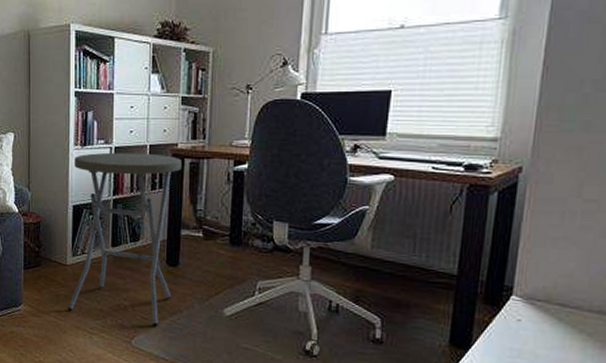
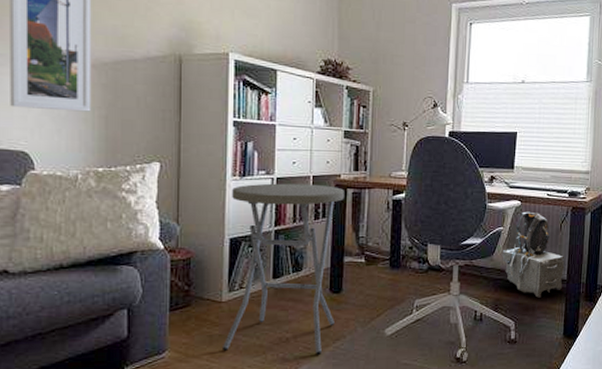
backpack: none [366,188,456,294] -> present [502,211,565,298]

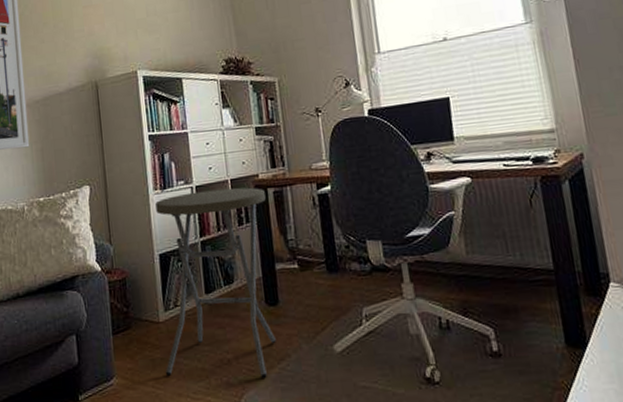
backpack: present [502,211,565,298] -> none [459,188,551,296]

